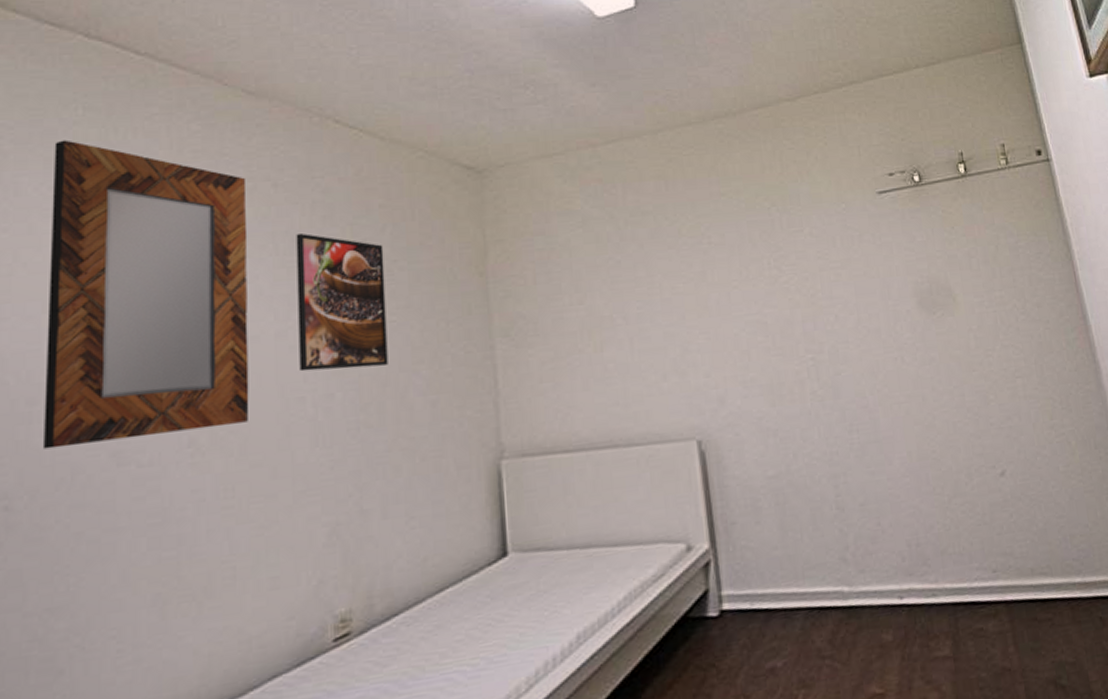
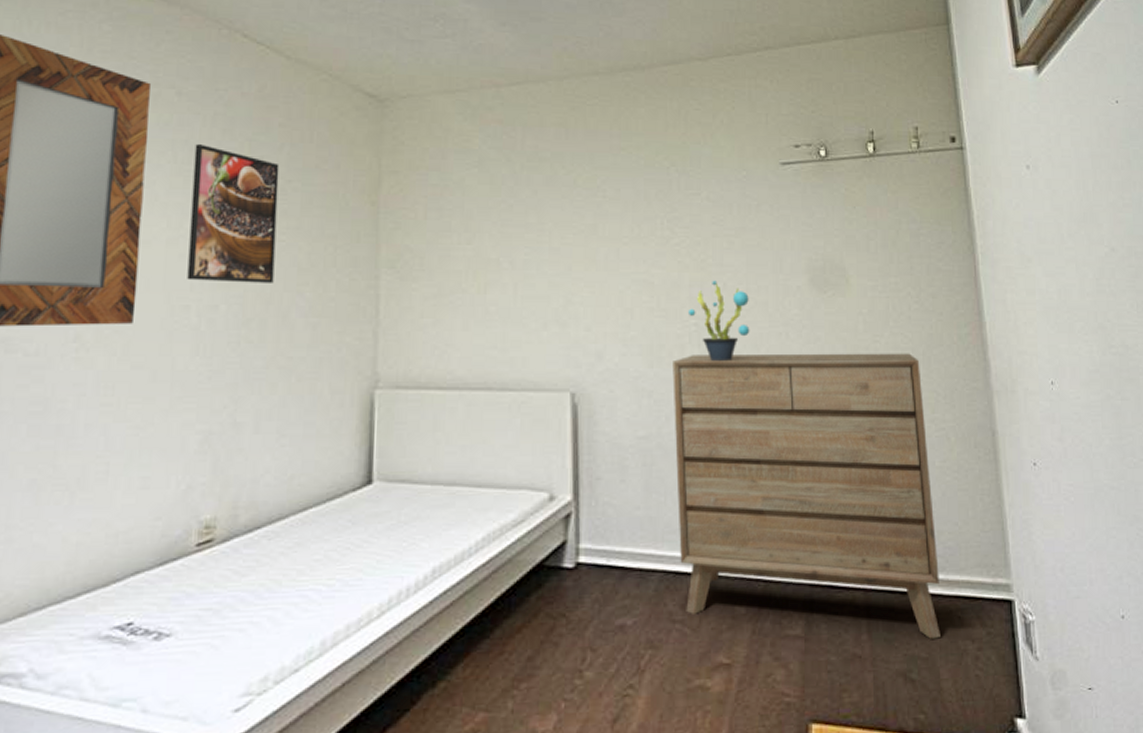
dresser: none [794,363,1085,648] -> present [672,353,941,639]
potted plant: none [803,313,866,394] -> present [687,280,750,362]

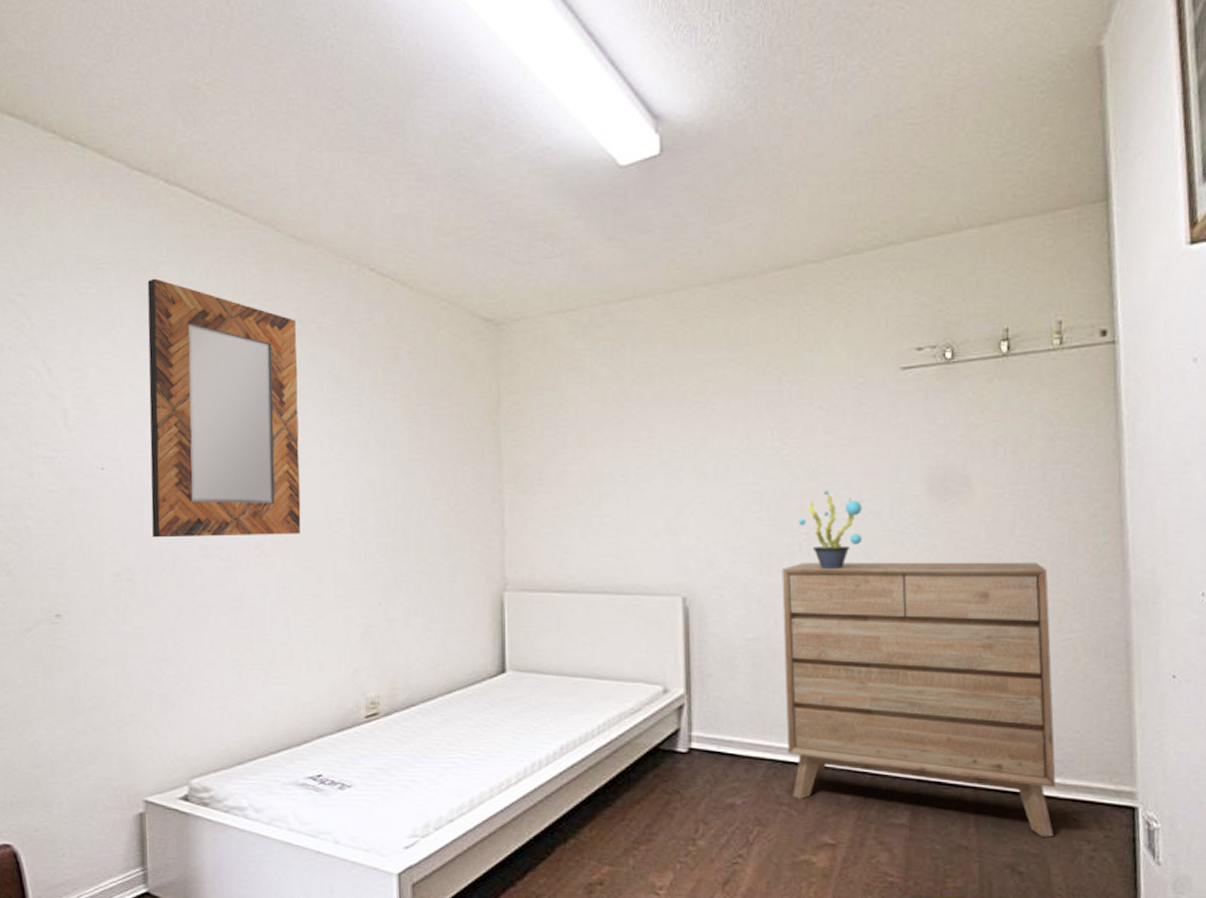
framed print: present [187,144,280,283] -> none [337,374,412,498]

